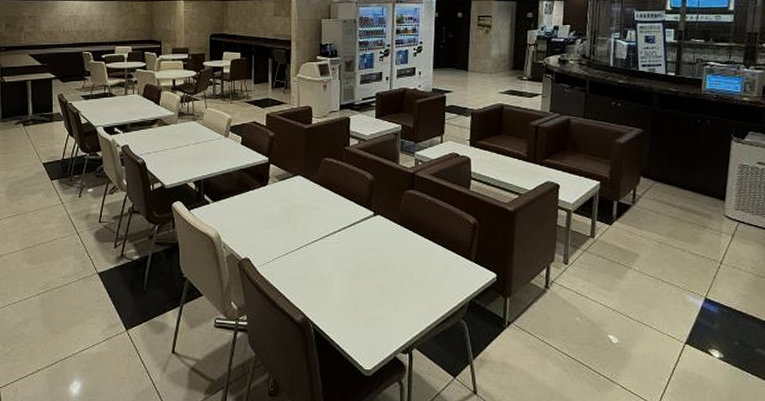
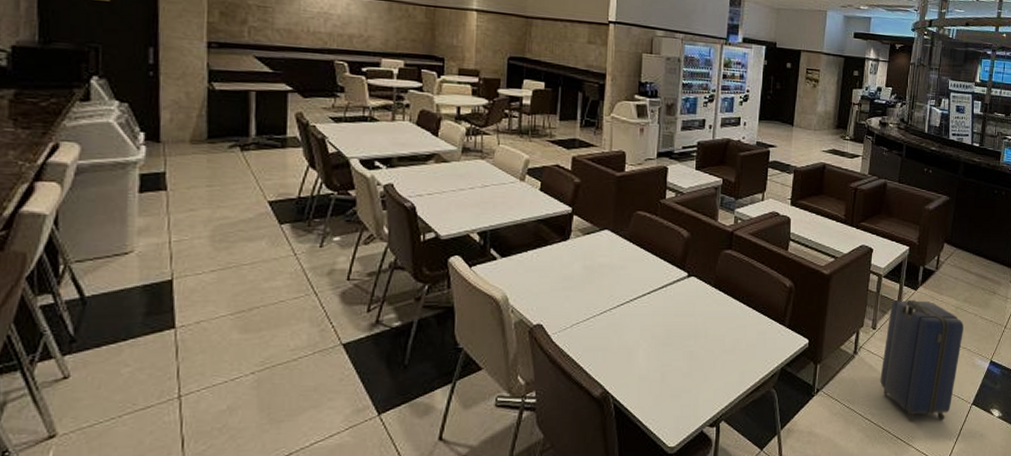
suitcase: none [576,234,670,359] -> present [880,299,964,421]

